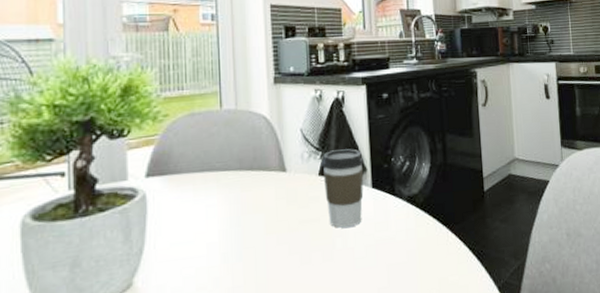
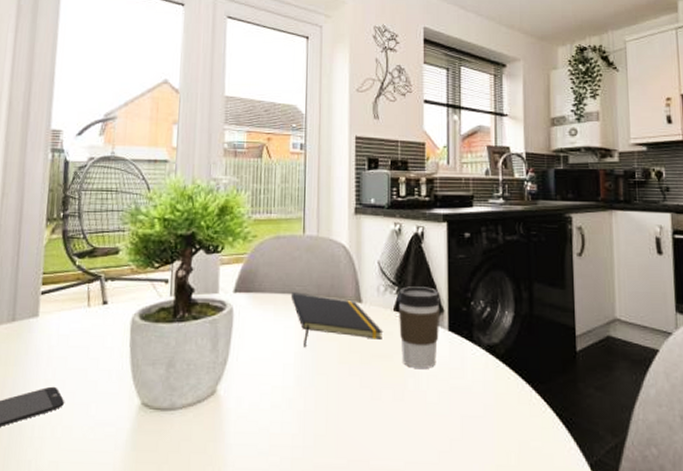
notepad: none [210,169,310,224] -> present [290,292,384,348]

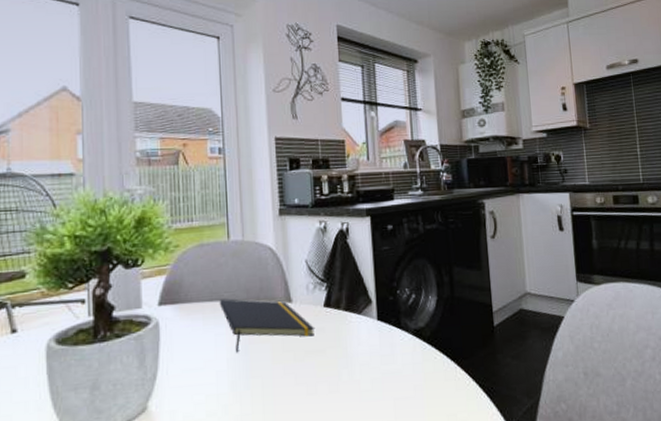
coffee cup: present [396,286,442,370] -> none [326,280,370,360]

